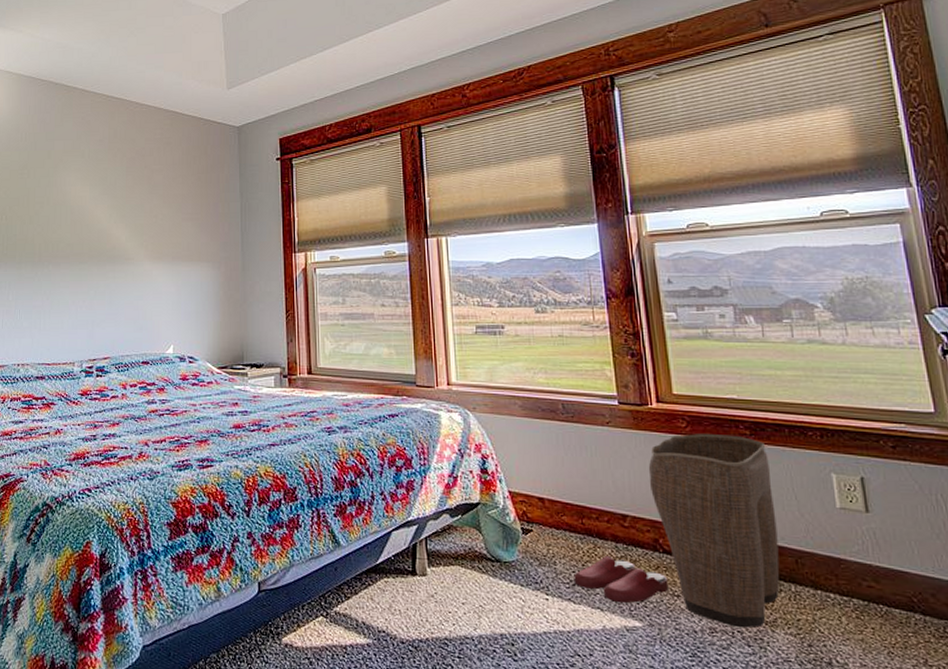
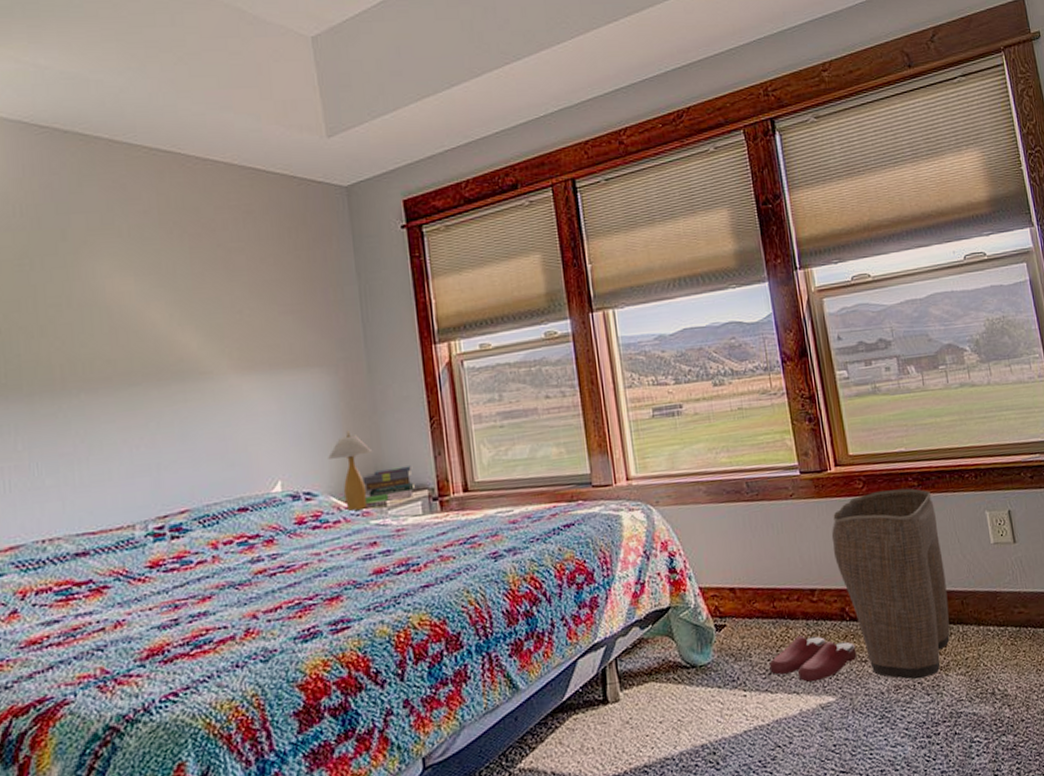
table lamp: none [208,314,241,377] -> present [328,431,373,512]
books: none [231,347,271,372] -> present [362,465,416,504]

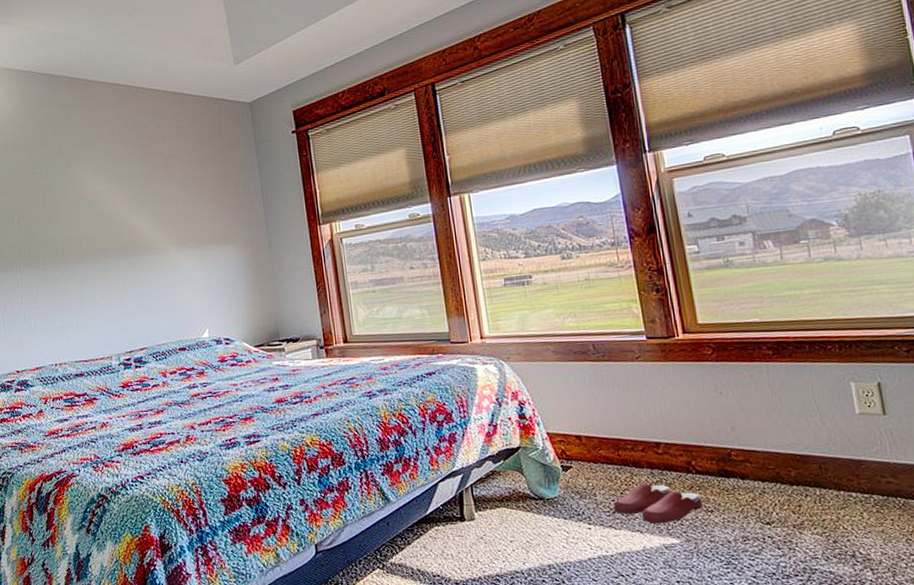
table lamp: present [328,431,373,512] -> none [241,293,274,355]
books: present [362,465,416,504] -> none [266,321,307,349]
laundry basket: present [831,488,950,680] -> none [678,356,806,534]

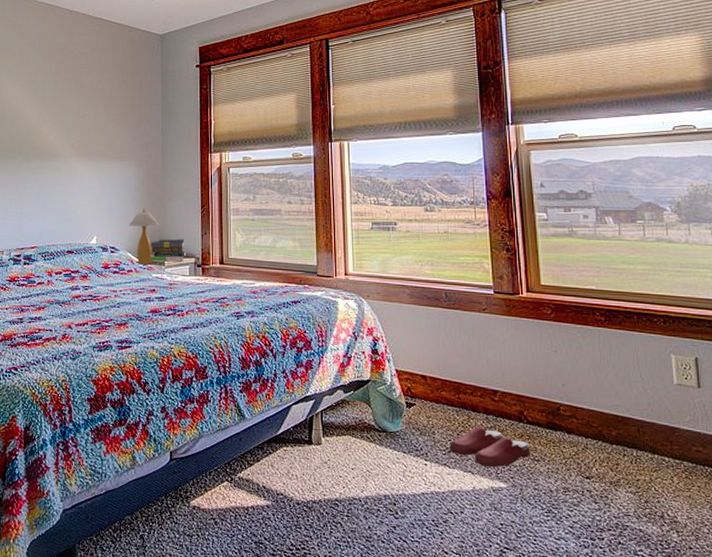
table lamp: none [241,293,274,355] -> present [129,208,160,266]
books: none [266,321,307,349] -> present [150,238,187,262]

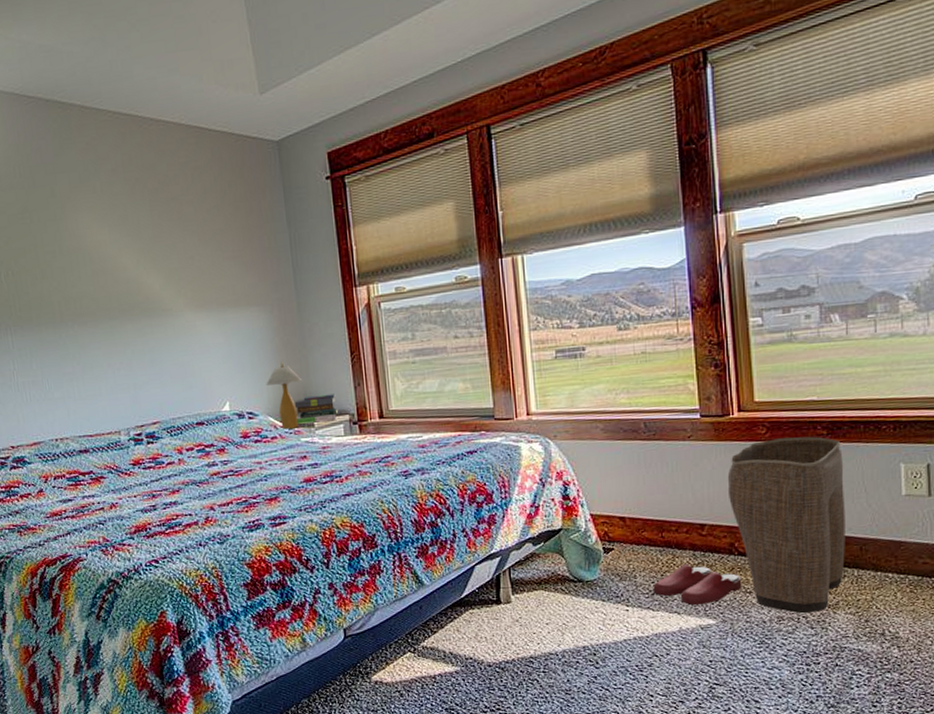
laundry basket: none [517,319,624,488] -> present [727,436,845,614]

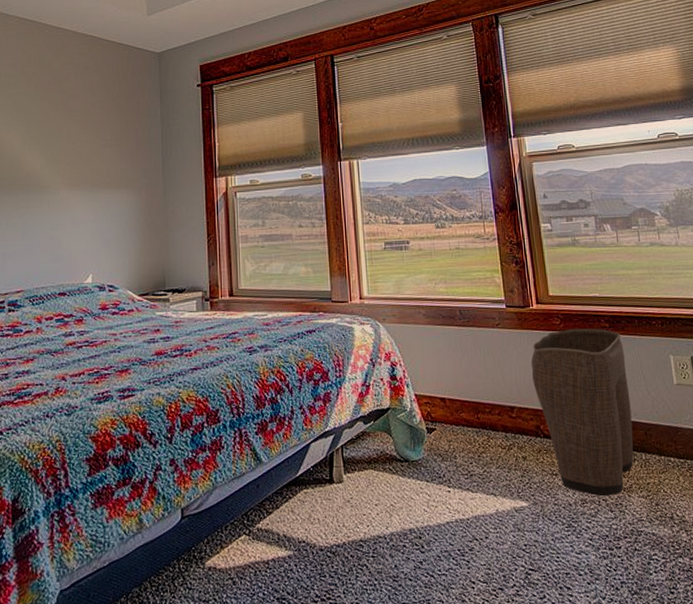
table lamp: present [266,362,303,430] -> none [128,240,162,304]
books: present [294,394,339,424] -> none [152,271,193,298]
slippers: present [653,564,742,606] -> none [471,445,549,487]

